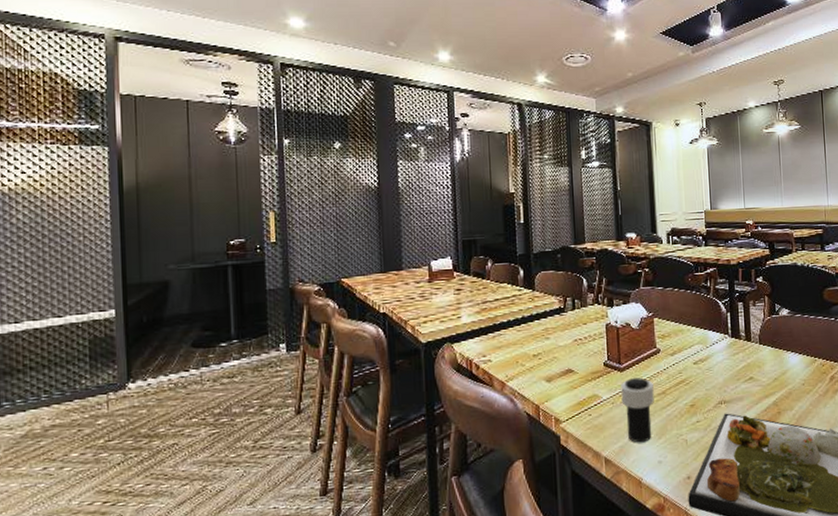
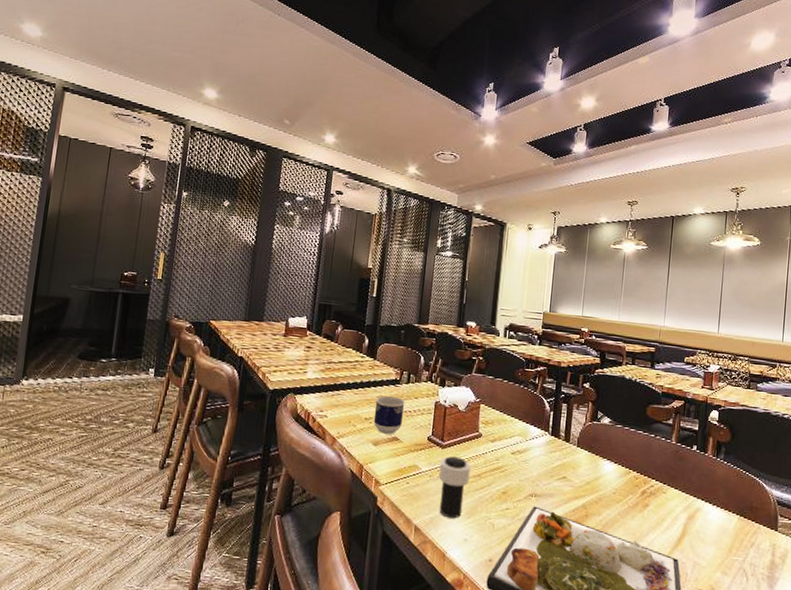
cup: none [541,326,574,368] -> present [373,396,405,434]

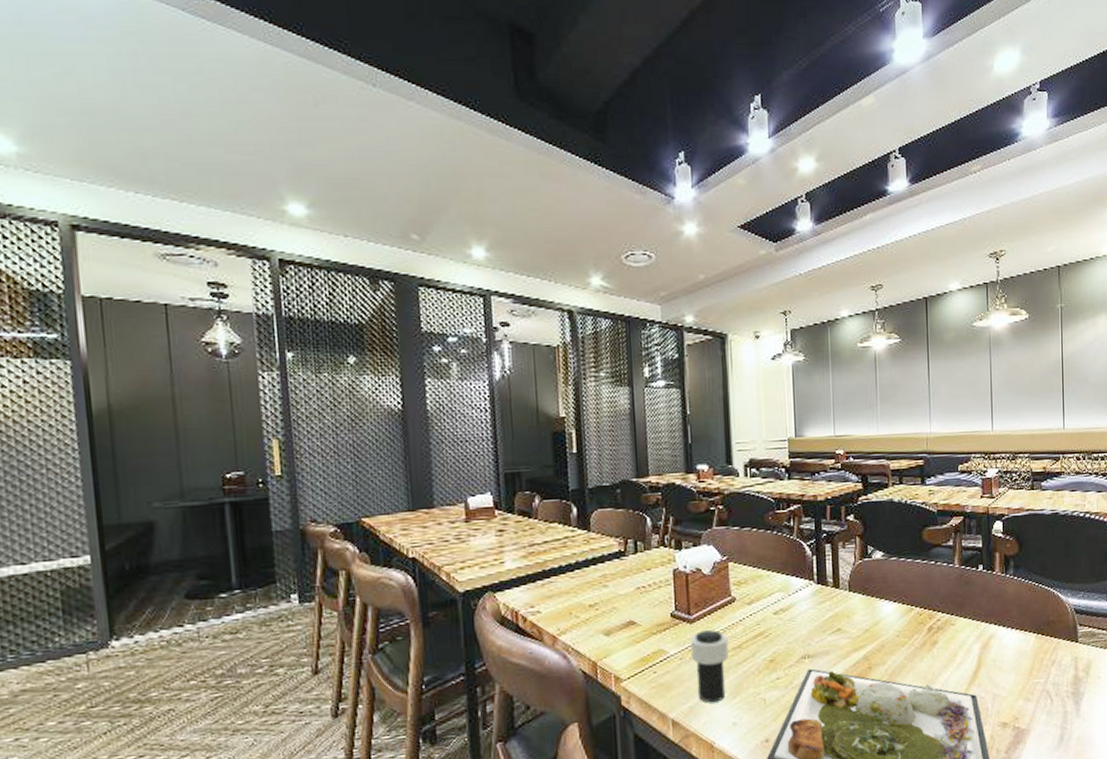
cup: present [373,396,405,434] -> none [598,572,636,620]

